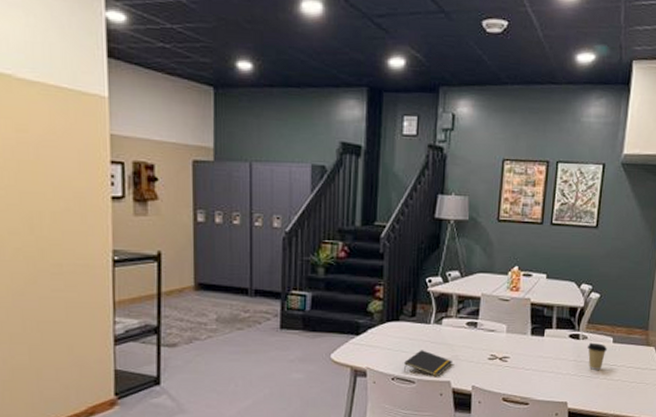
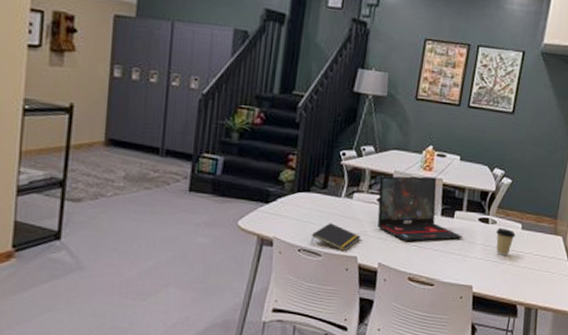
laptop: none [467,297,554,364] -> present [377,175,463,242]

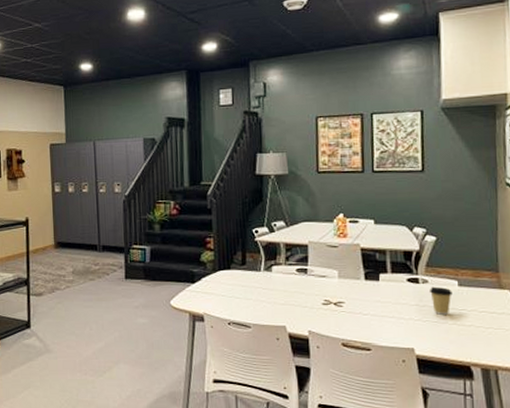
notepad: present [311,223,360,252] -> none [239,296,286,322]
laptop: present [377,175,463,242] -> none [295,243,393,309]

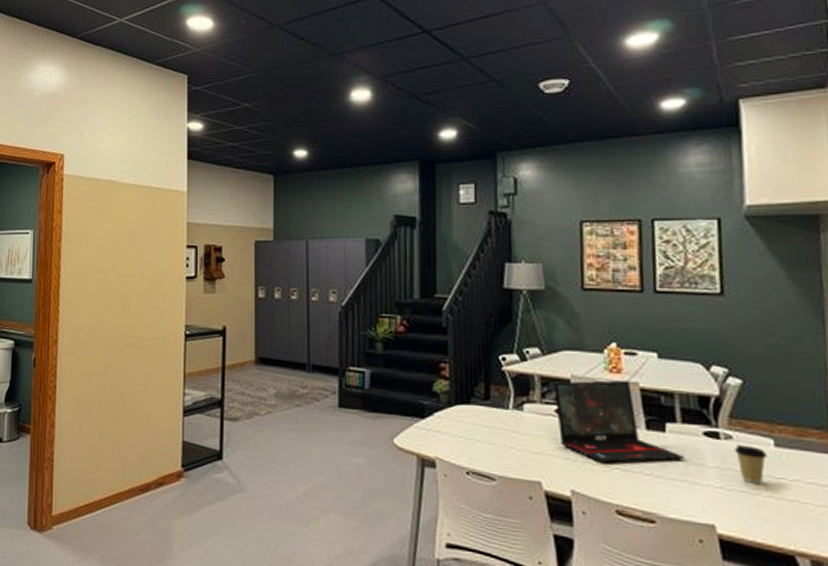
laptop: none [295,243,393,309] -> present [553,380,684,464]

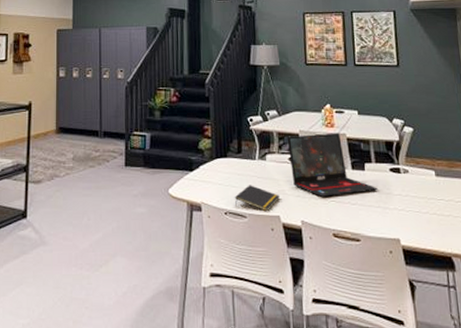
notepad: none [480,440,541,476] -> present [235,185,280,212]
coffee cup: present [735,444,767,483] -> none [410,176,431,205]

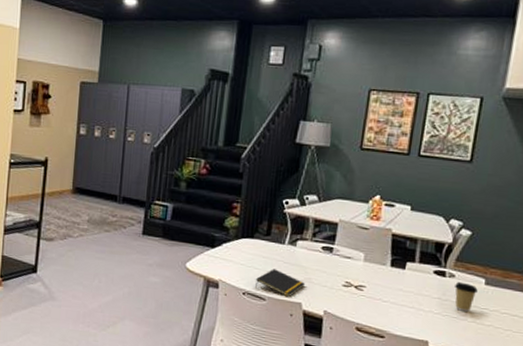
laptop: present [287,133,378,198] -> none [322,224,416,292]
coffee cup: none [410,176,431,205] -> present [455,281,478,312]

